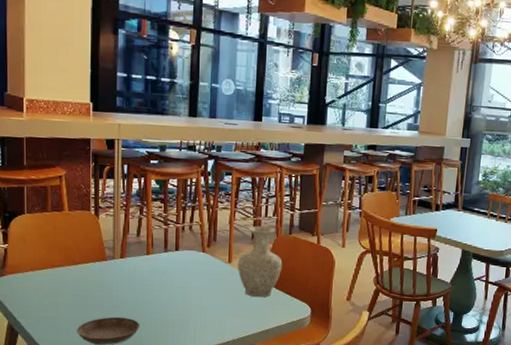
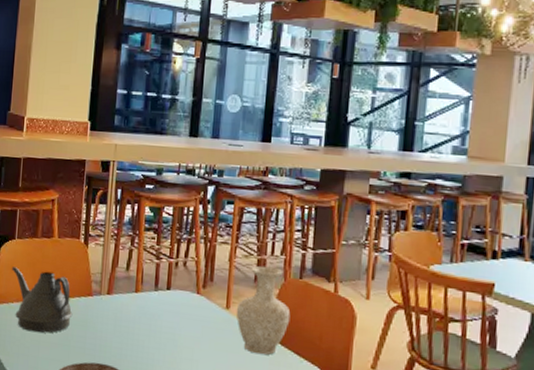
teapot: none [23,239,89,297] -> present [11,267,73,333]

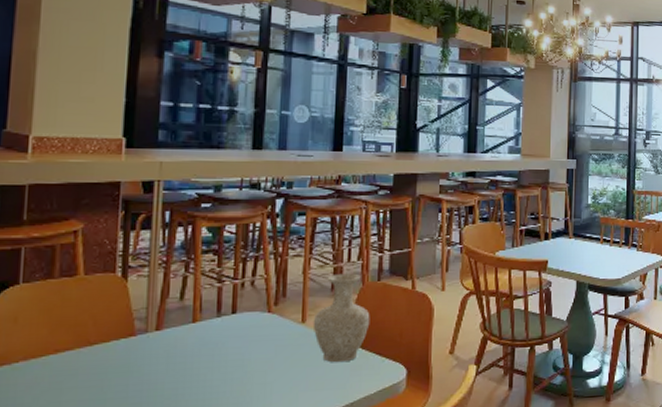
teapot: present [11,267,73,333] -> none [14,316,109,393]

